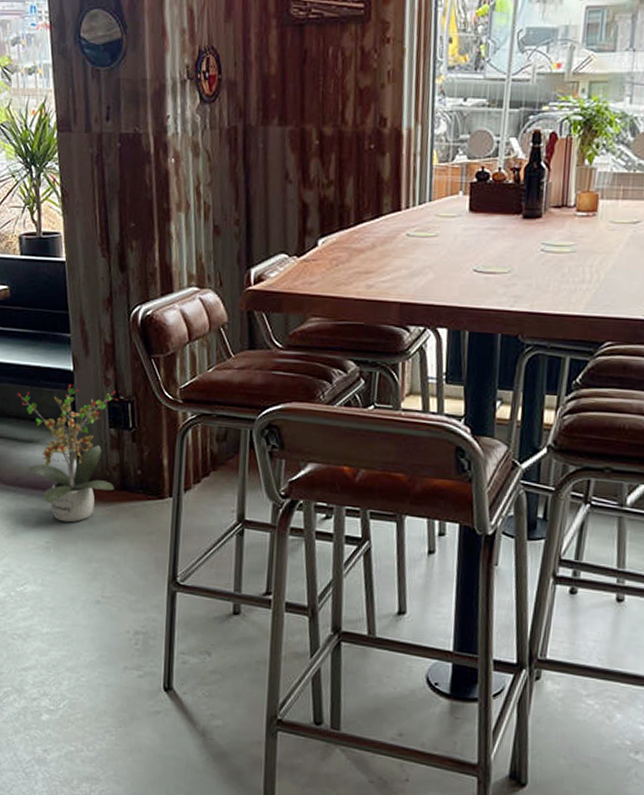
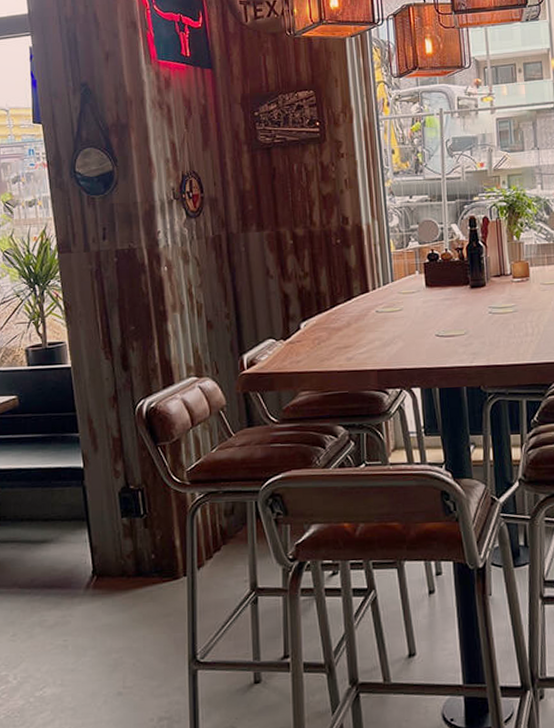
potted plant: present [17,384,118,523] -> none [29,480,129,617]

